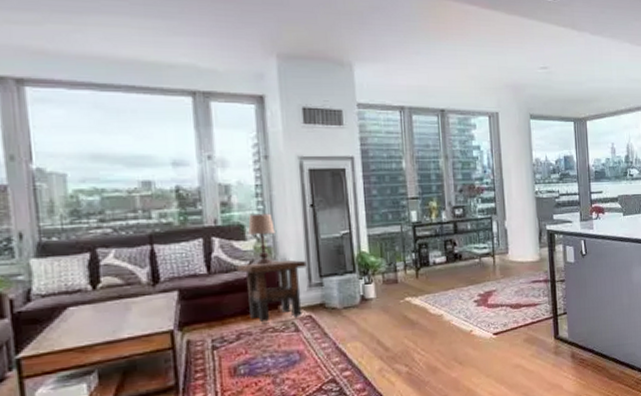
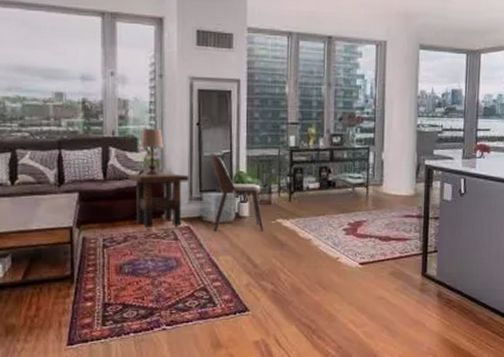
dining chair: none [328,234,393,319] -> present [210,153,264,233]

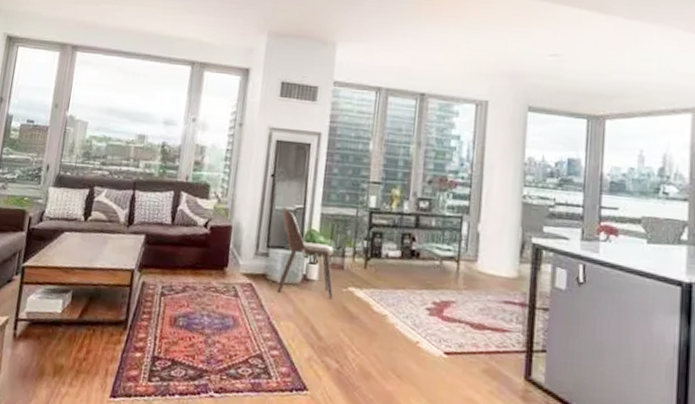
side table: present [128,173,189,229] -> none [196,220,257,283]
table lamp: present [141,128,164,176] -> none [212,175,236,226]

